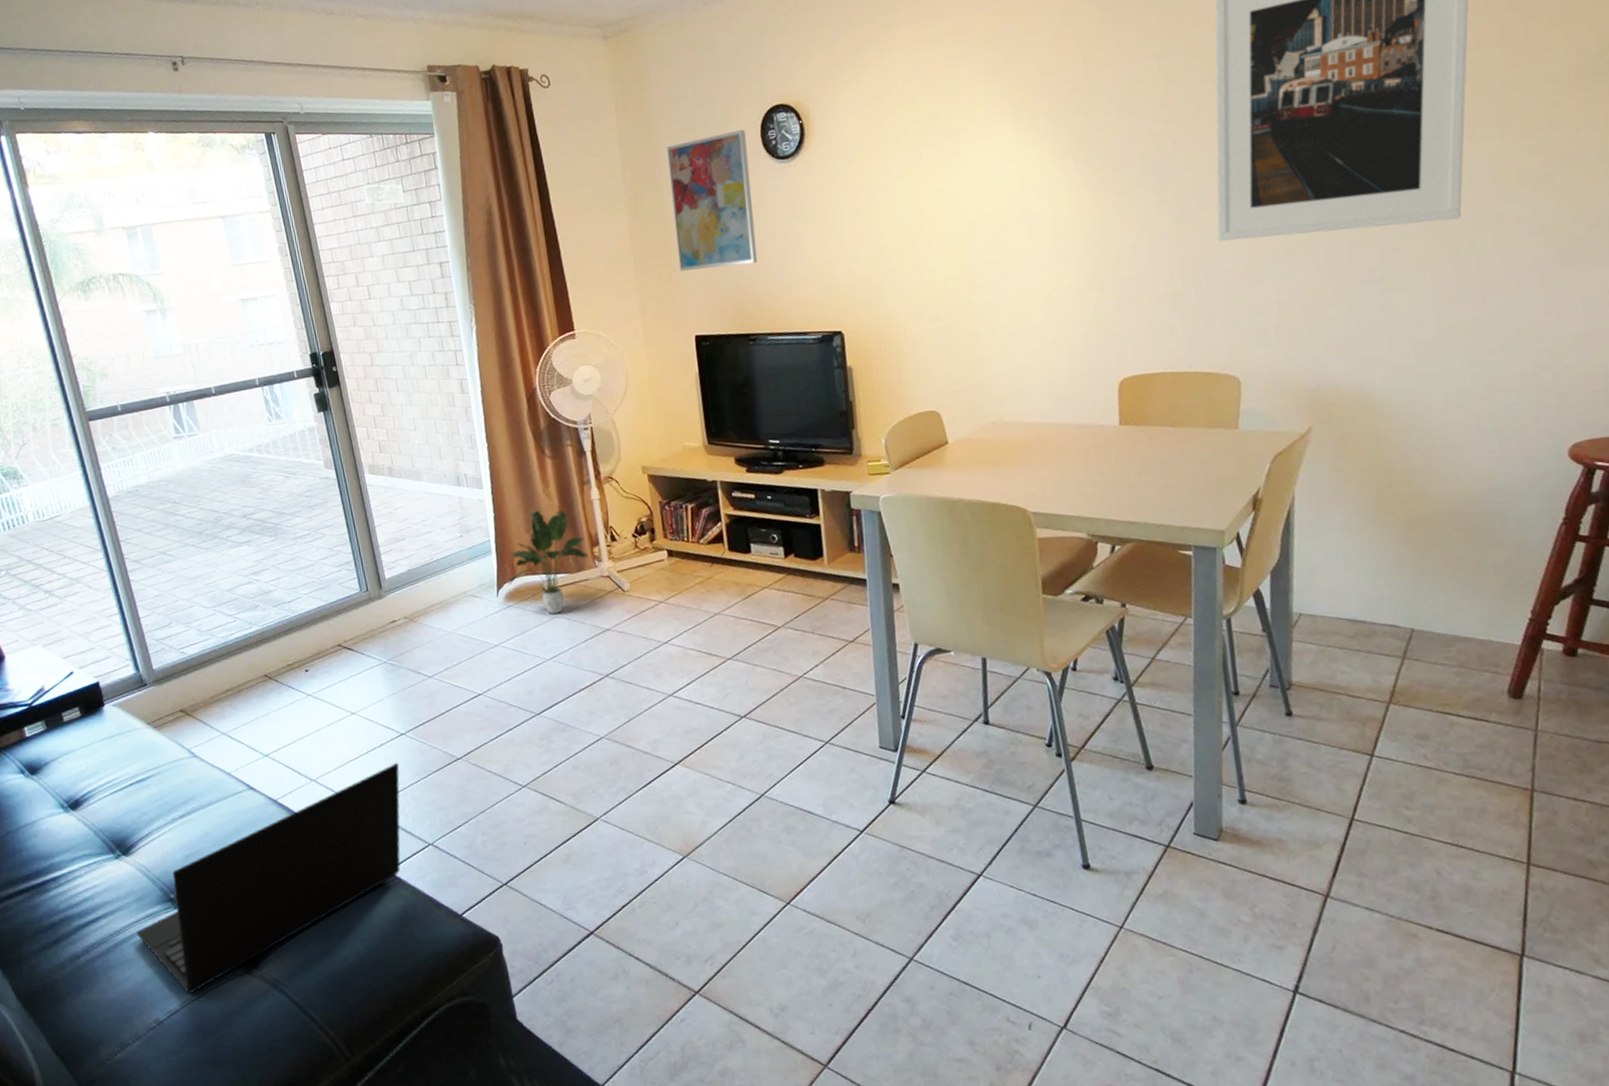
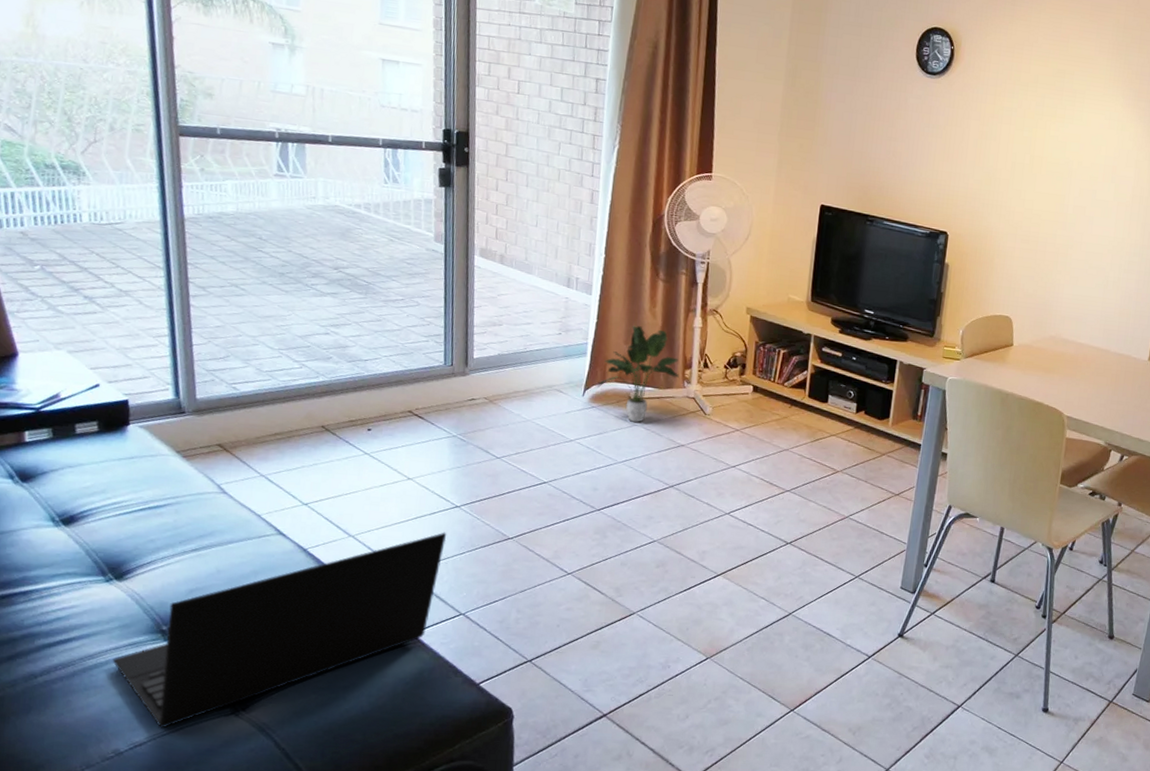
wall art: present [667,129,758,272] -> none [820,34,904,156]

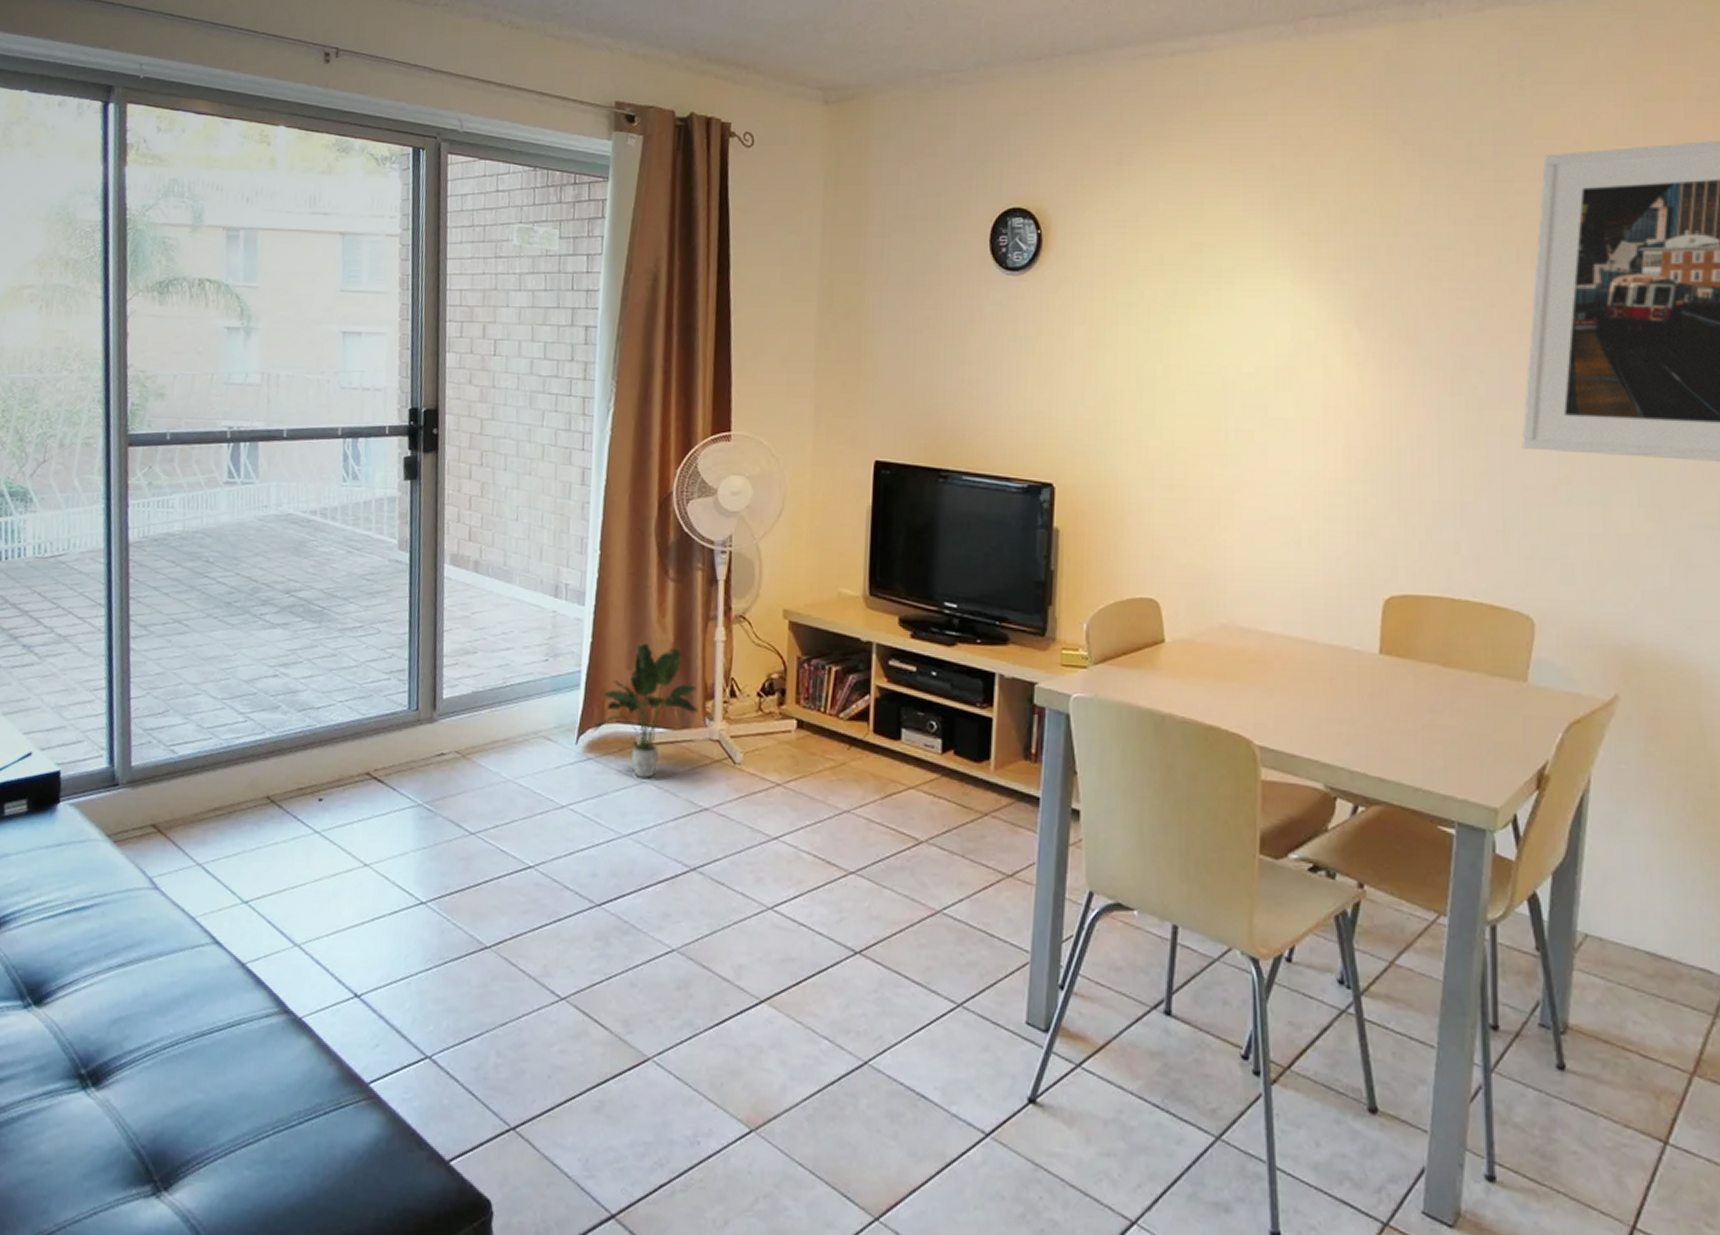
laptop: present [112,532,447,728] -> none [24,939,410,1213]

